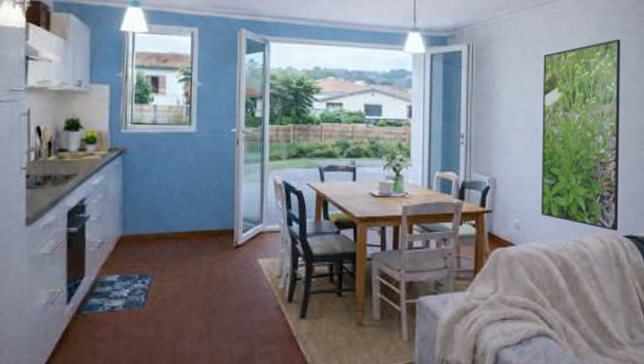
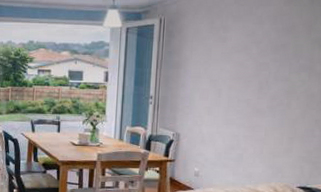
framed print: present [541,39,621,231] -> none [219,9,310,182]

